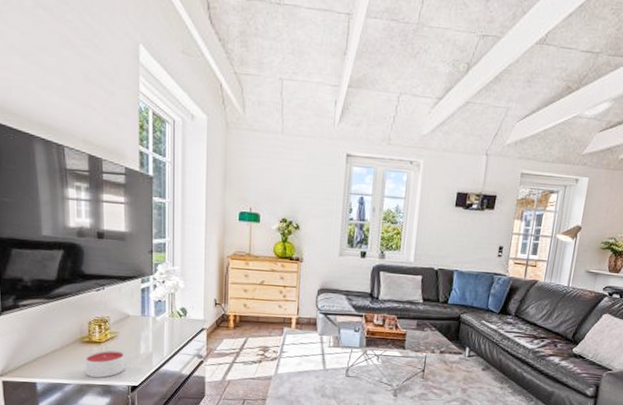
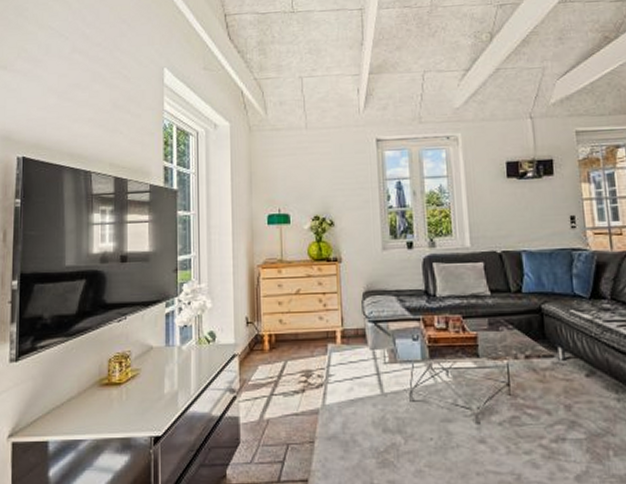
candle: present [86,350,124,378] -> none [104,391,146,430]

